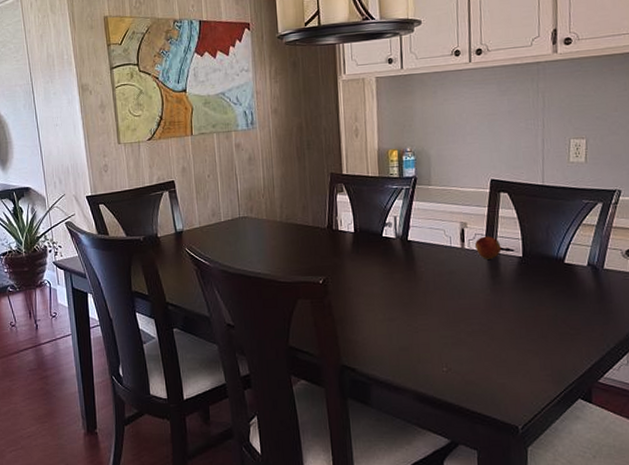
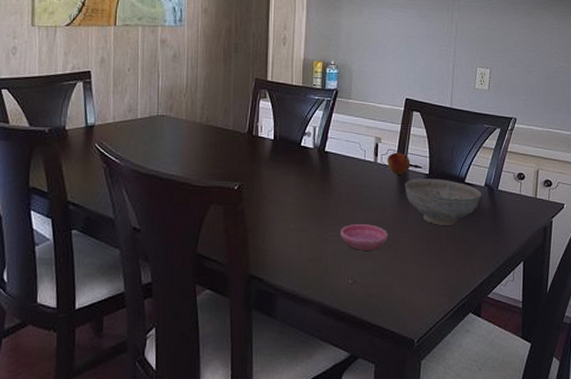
saucer: none [431,311,483,338] -> present [340,224,389,250]
decorative bowl: none [496,261,585,309] -> present [405,178,482,225]

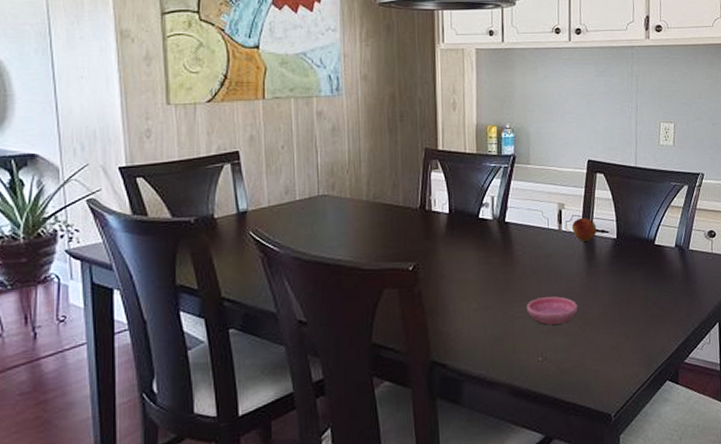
decorative bowl: present [405,178,482,225] -> none [592,242,673,292]

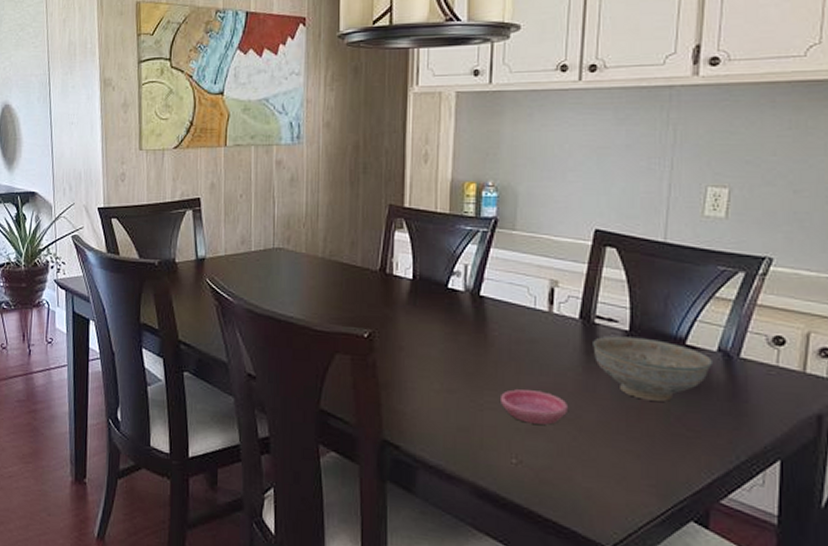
fruit: present [572,217,597,242] -> none [568,300,602,330]
decorative bowl: none [592,242,673,292] -> present [593,336,712,401]

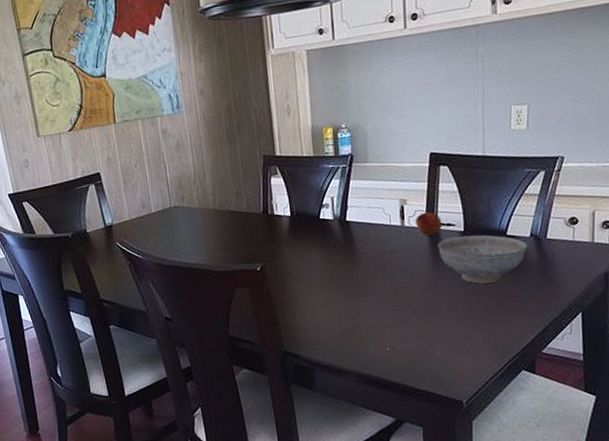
saucer: present [501,389,569,425] -> none [372,290,425,318]
fruit: none [568,300,602,330] -> present [416,211,443,236]

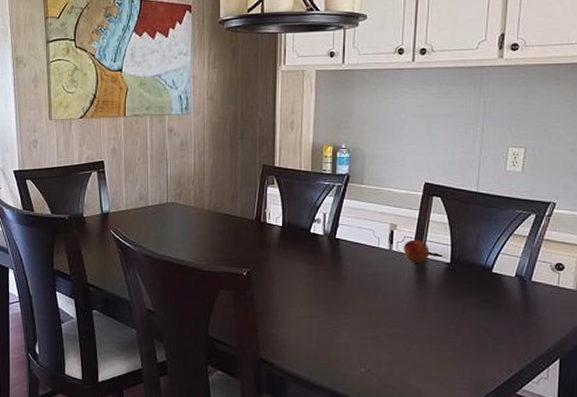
decorative bowl: present [437,234,527,284] -> none [423,267,511,317]

